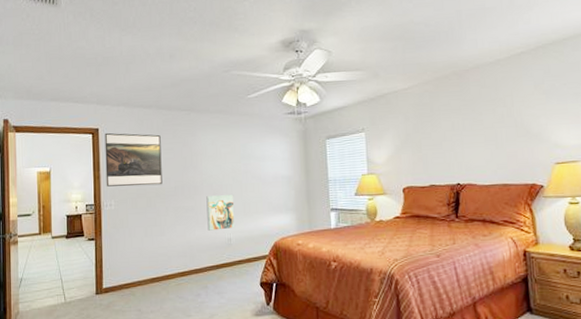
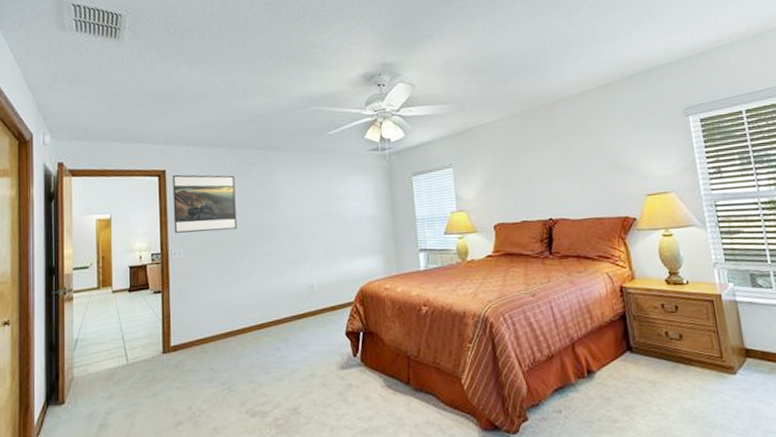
wall art: present [206,195,235,231] -> none [285,238,318,278]

